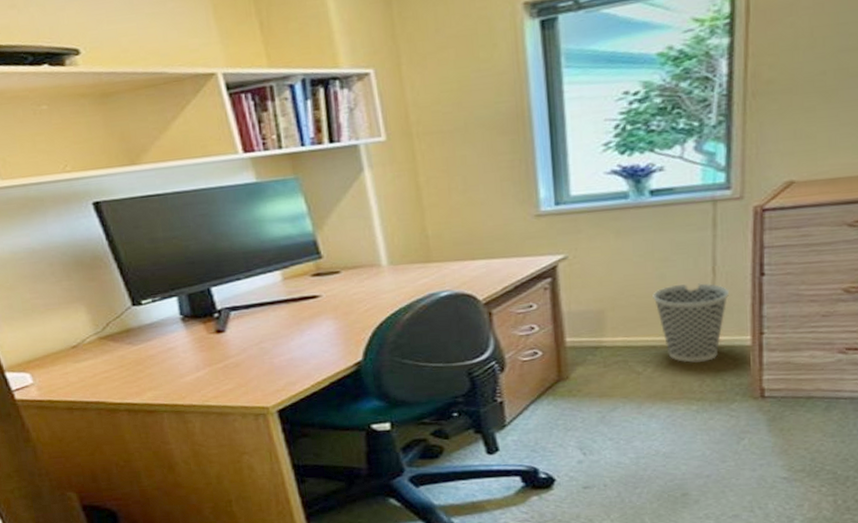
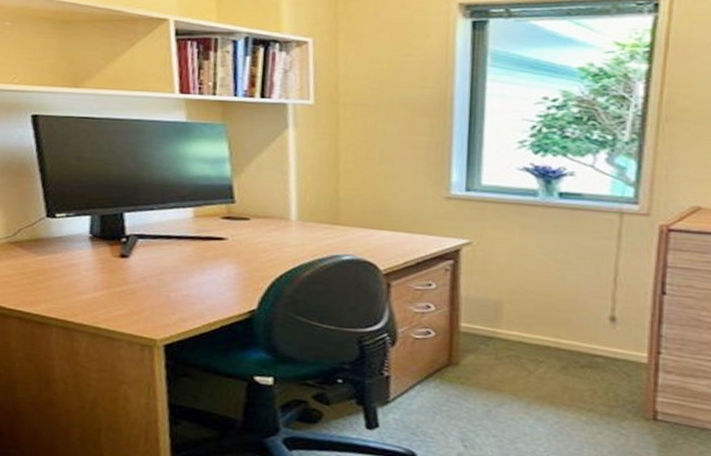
wastebasket: present [653,283,730,363] -> none [552,288,630,372]

